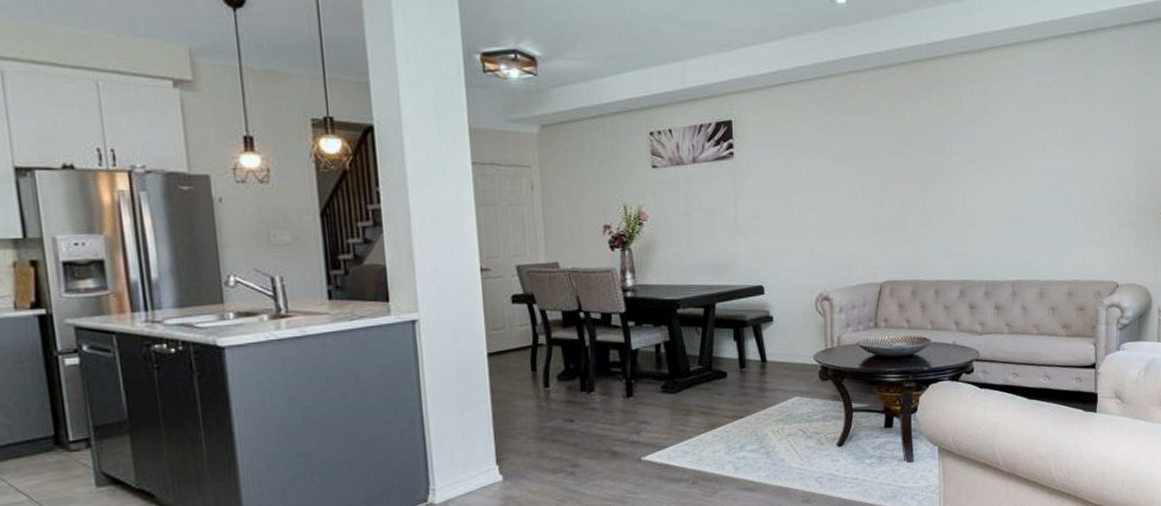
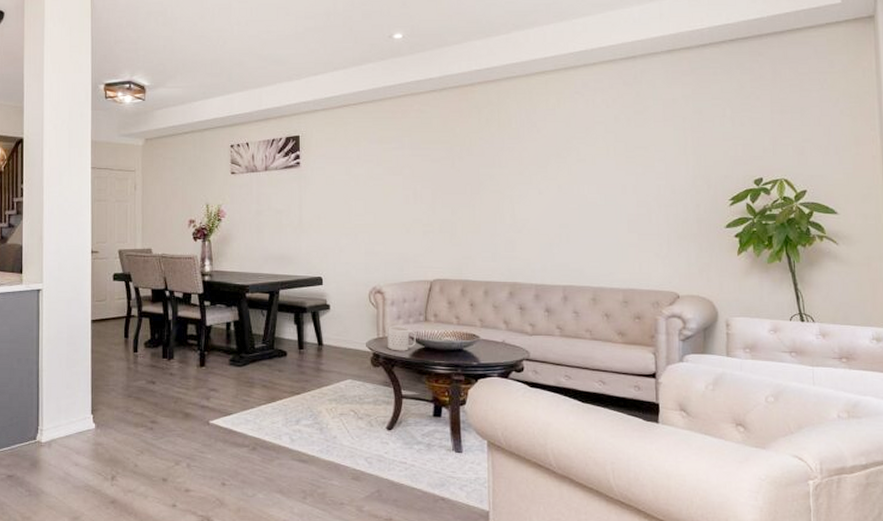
mug: none [835,334,866,362] -> present [387,325,416,351]

